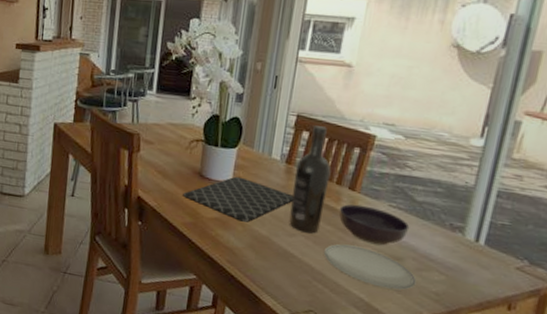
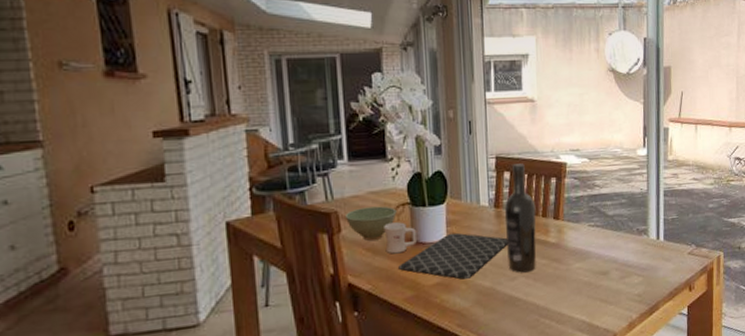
bowl: none [145,135,191,166] -> present [346,206,397,241]
mug: none [174,154,205,183] -> present [384,222,418,254]
plate: present [323,244,417,291] -> none [544,271,622,307]
bowl: present [338,204,410,246] -> none [549,231,608,267]

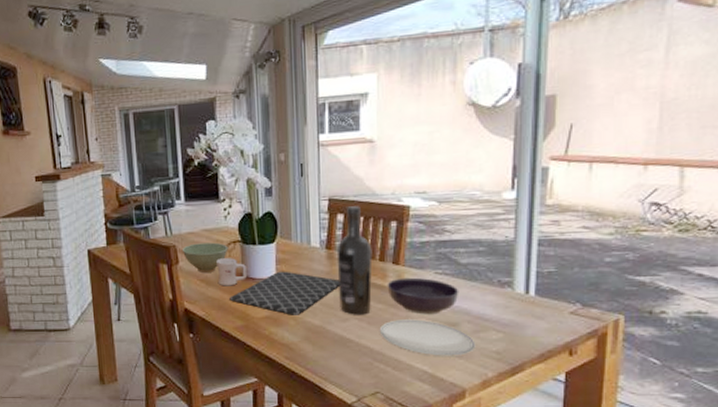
plate: none [544,271,622,307] -> present [379,319,476,358]
bowl: none [549,231,608,267] -> present [387,277,459,315]

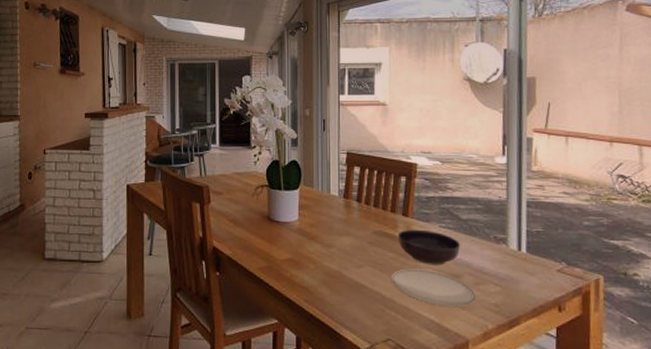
bowl: present [183,242,228,273] -> none [215,185,256,213]
mug: present [216,258,248,286] -> none [245,201,273,228]
placemat: present [229,271,340,315] -> none [255,216,356,259]
wine bottle: present [336,206,373,315] -> none [353,160,385,262]

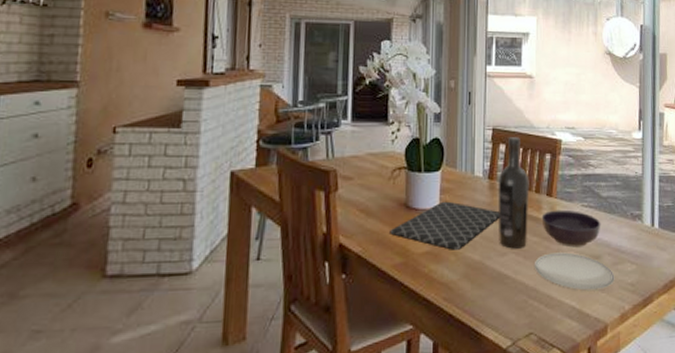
placemat: none [255,216,356,259] -> present [390,201,500,250]
wine bottle: none [353,160,385,262] -> present [498,137,529,249]

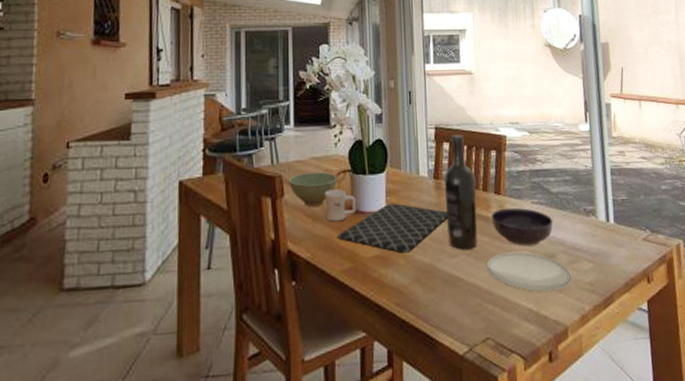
bowl: none [344,168,393,202] -> present [289,172,338,207]
mug: none [379,186,411,218] -> present [325,189,357,222]

